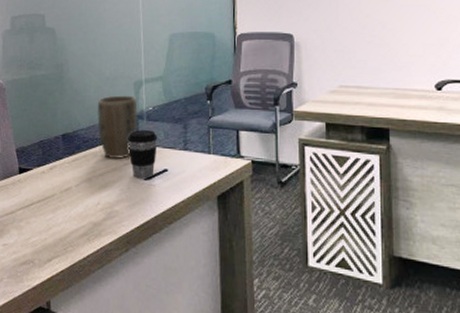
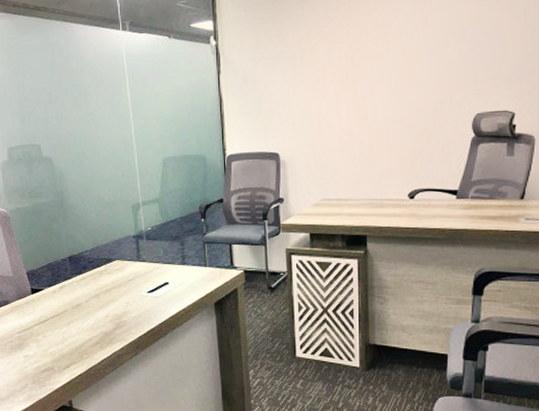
plant pot: present [97,95,138,159] -> none [99,218,139,277]
coffee cup: present [128,130,158,179] -> none [130,249,158,292]

